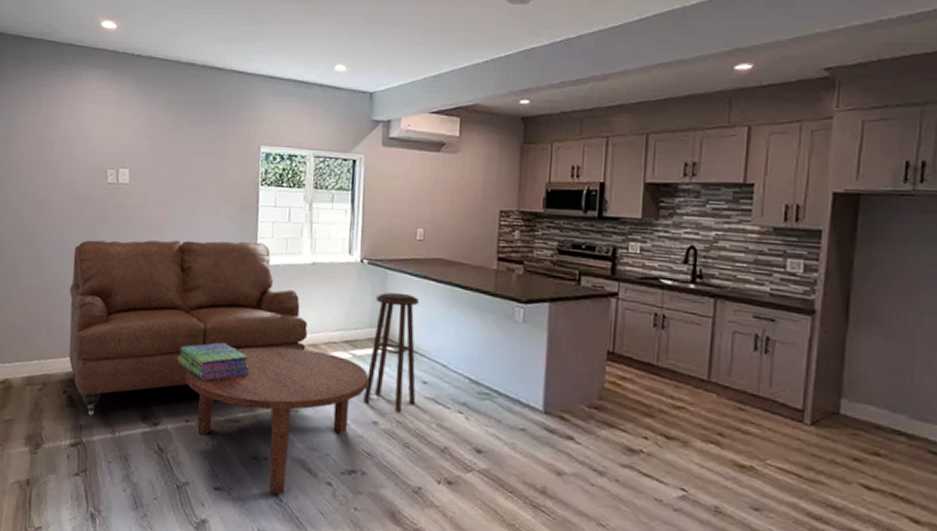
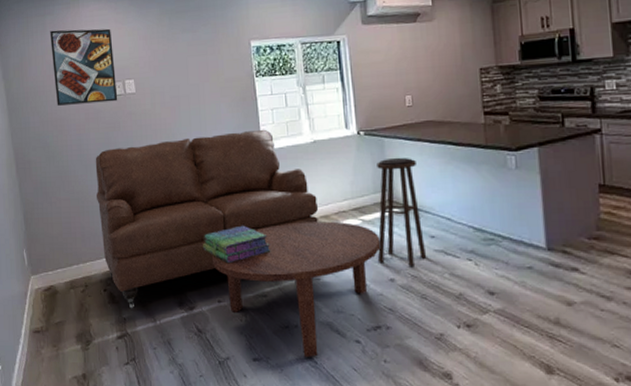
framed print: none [41,103,112,190] -> present [50,28,118,106]

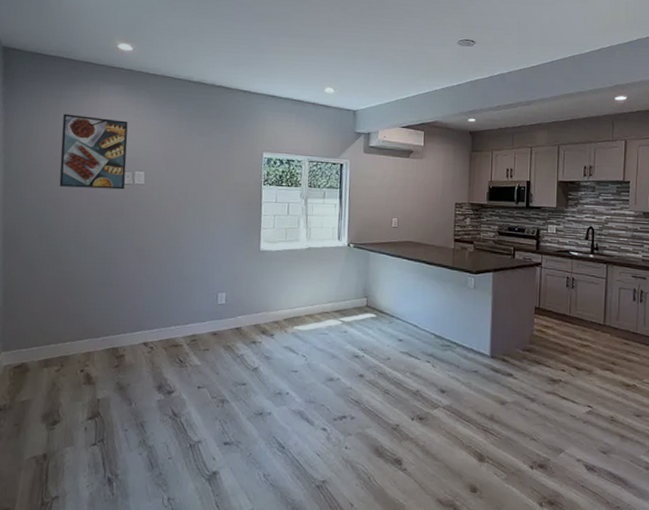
sofa: present [95,129,319,309] -> none [86,232,305,391]
stack of books: present [203,225,271,264] -> none [190,317,256,353]
coffee table: present [212,221,381,357] -> none [197,318,356,442]
stool: present [377,157,427,266] -> none [351,269,394,365]

